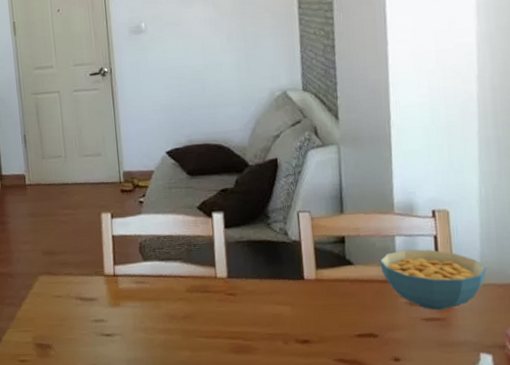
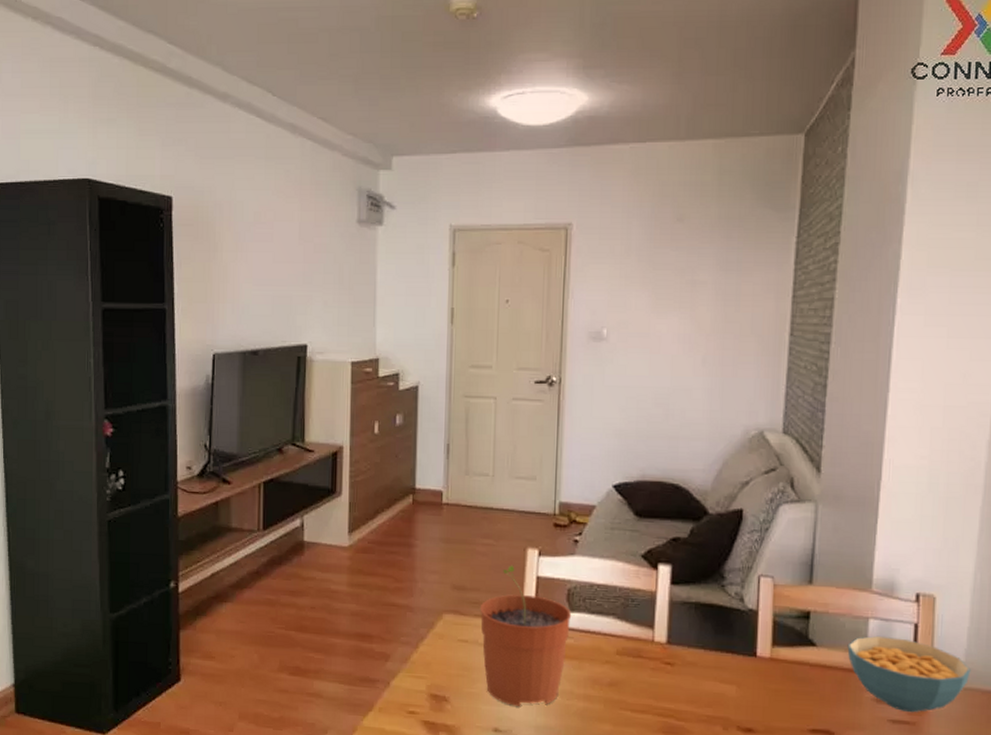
plant pot: none [68,228,146,345] -> present [479,565,572,706]

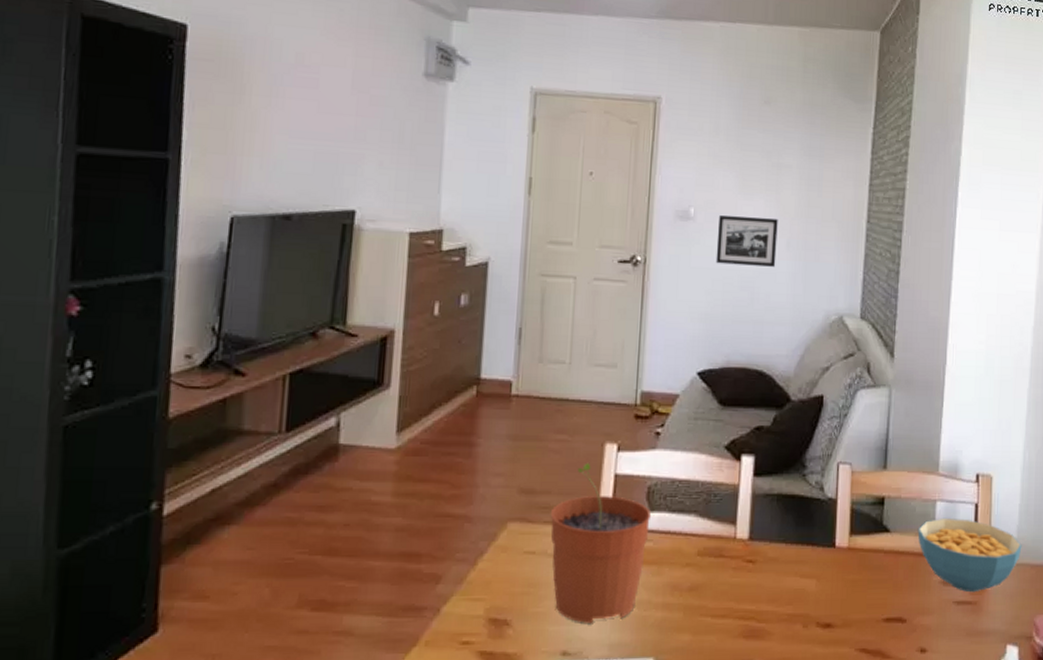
picture frame: none [629,335,693,383] -> present [715,215,778,267]

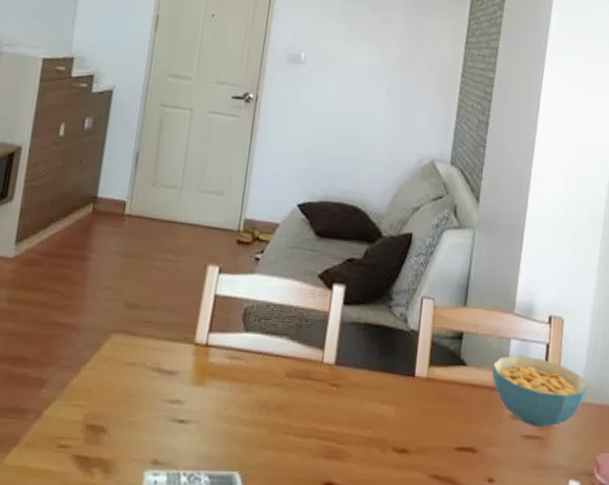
plant pot: present [550,462,652,623] -> none [150,282,246,435]
picture frame: present [715,215,778,267] -> none [321,61,381,112]

